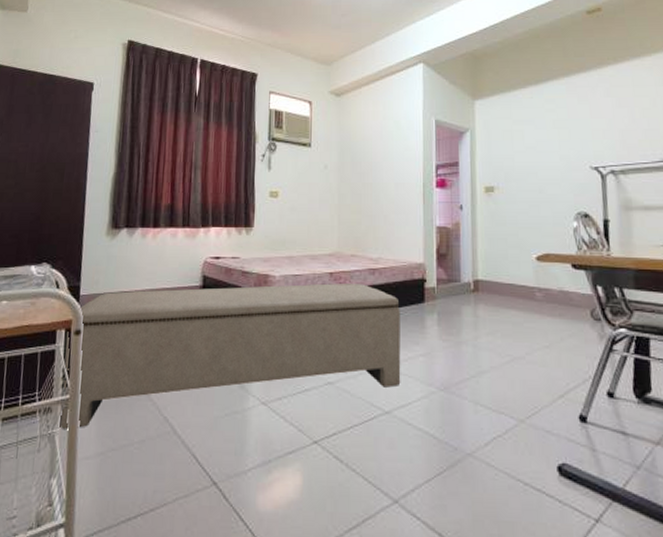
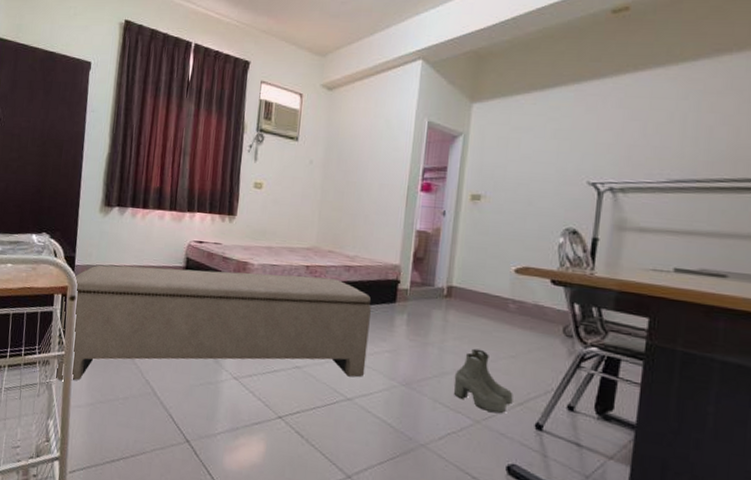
boots: none [492,342,554,410] -> present [453,348,513,414]

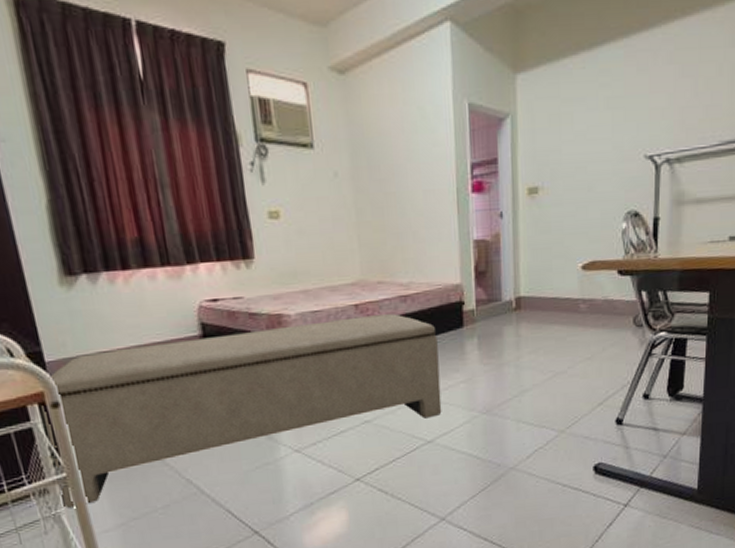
boots: present [453,348,513,414] -> none [534,358,593,419]

